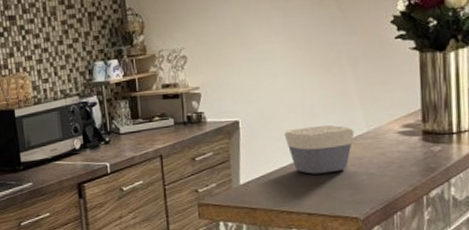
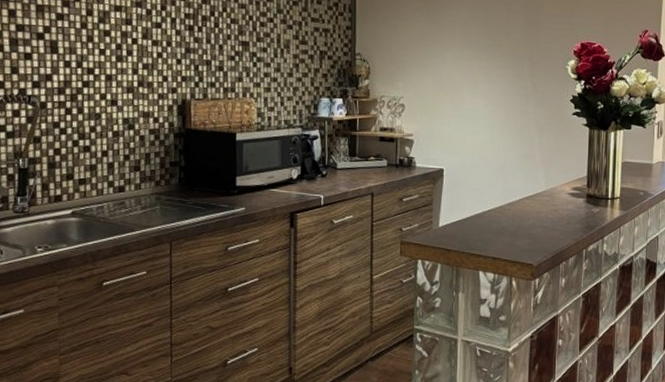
bowl: present [284,124,355,174] -> none [480,180,536,223]

